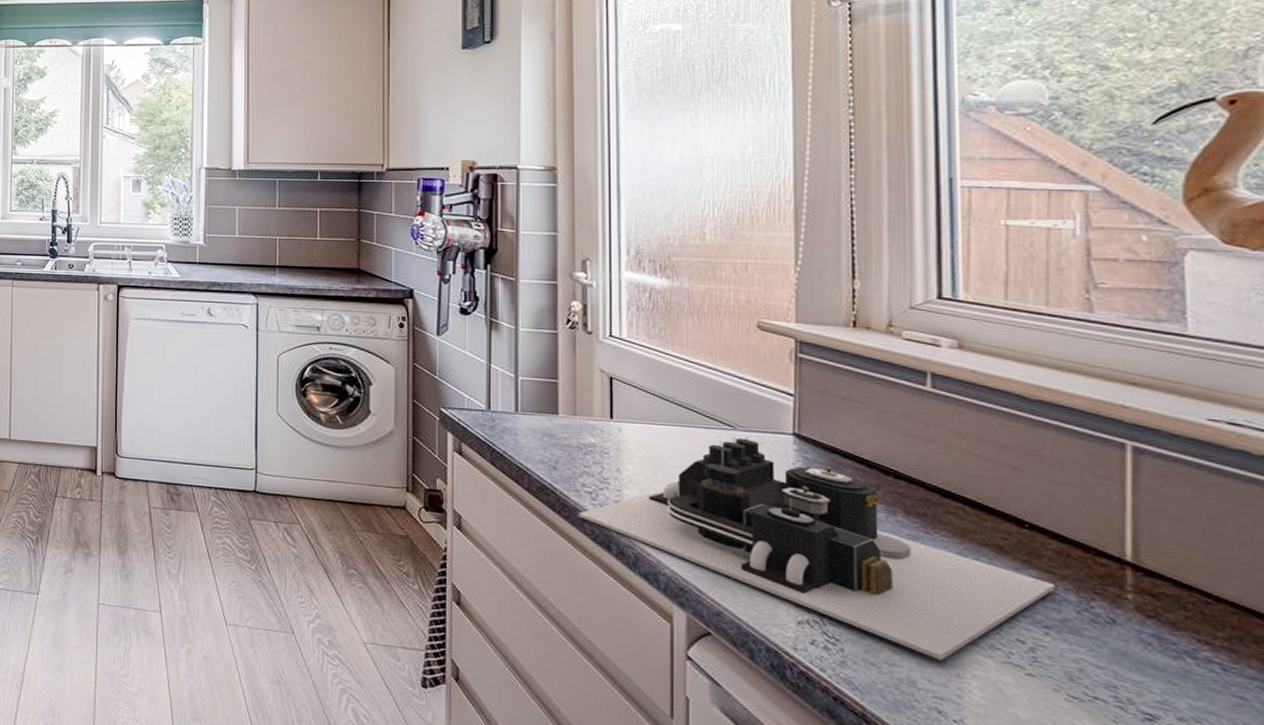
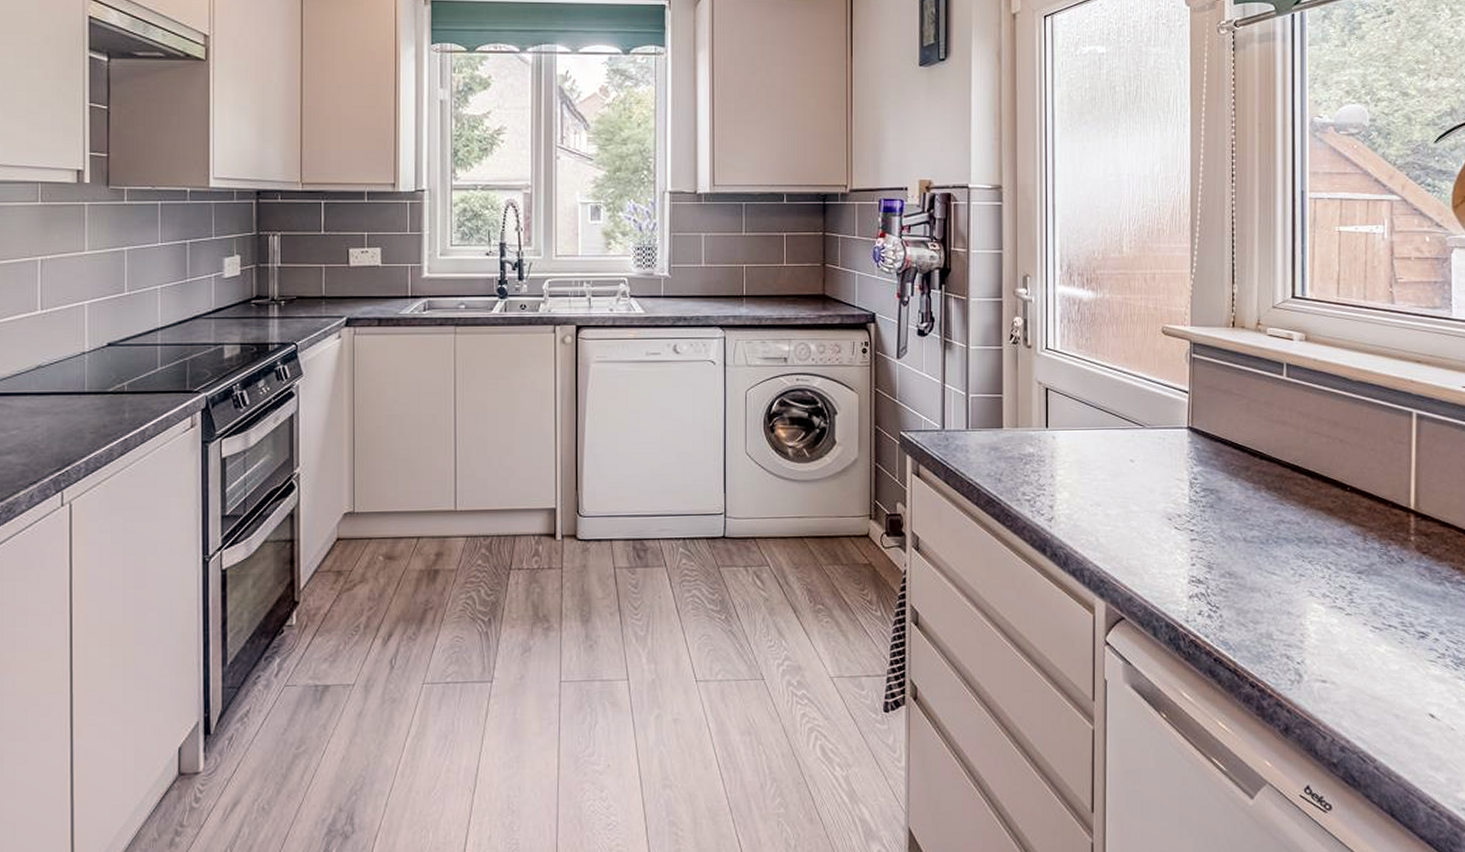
architectural model: present [578,437,1055,660] -> none [1019,434,1366,613]

